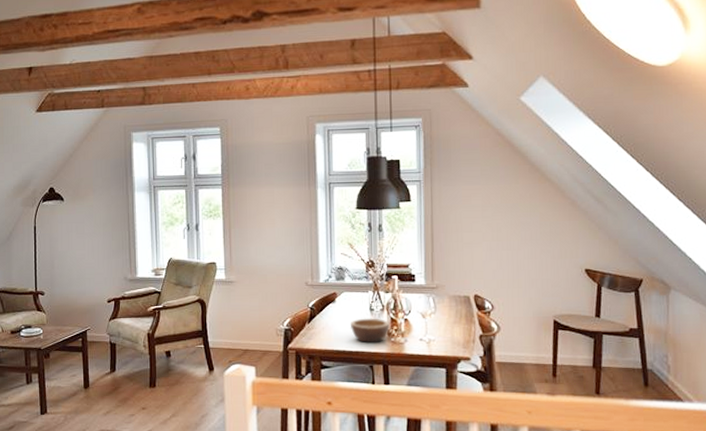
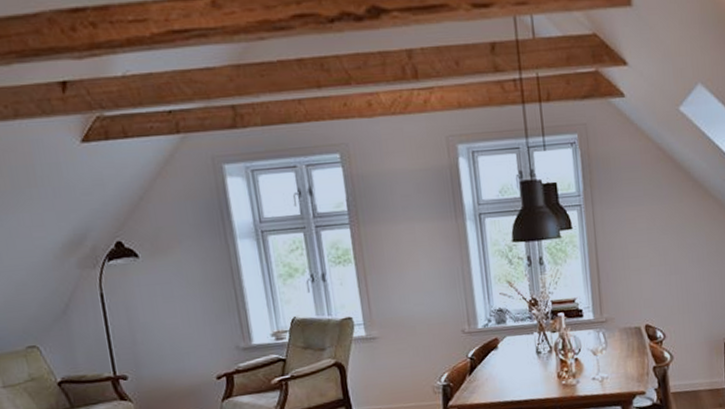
bowl: present [350,318,391,342] -> none [516,361,561,389]

